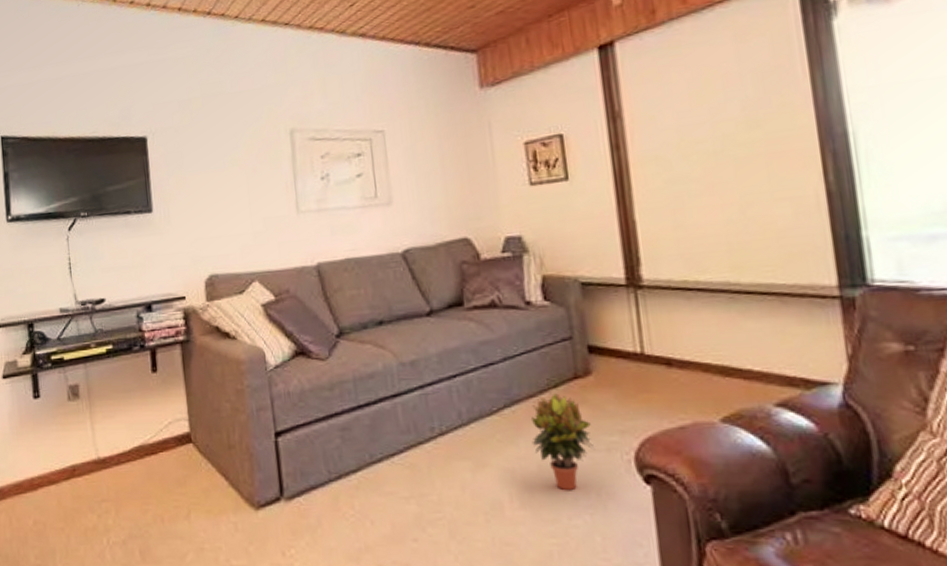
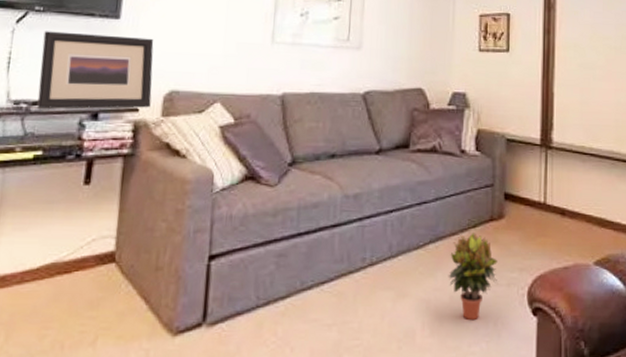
picture frame: none [92,226,195,307] -> present [36,31,154,109]

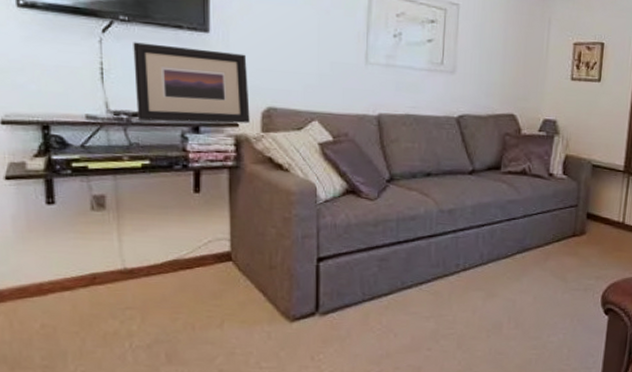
potted plant: present [448,233,498,321] -> none [532,246,577,317]

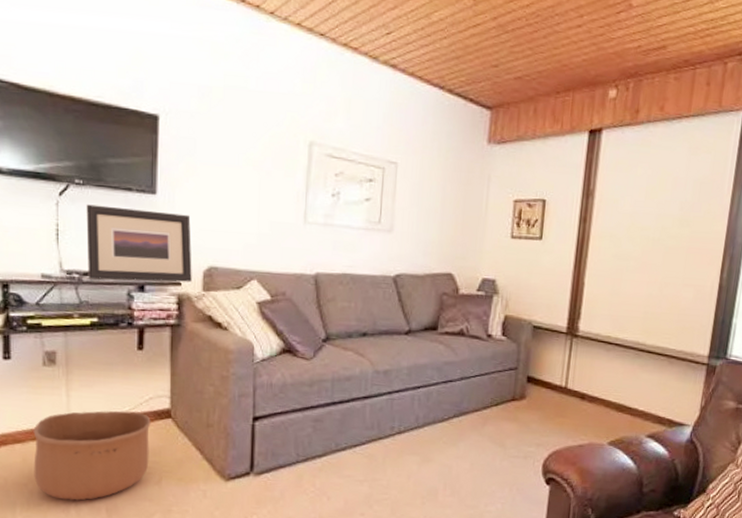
basket: none [83,254,211,347] -> present [33,410,151,501]

